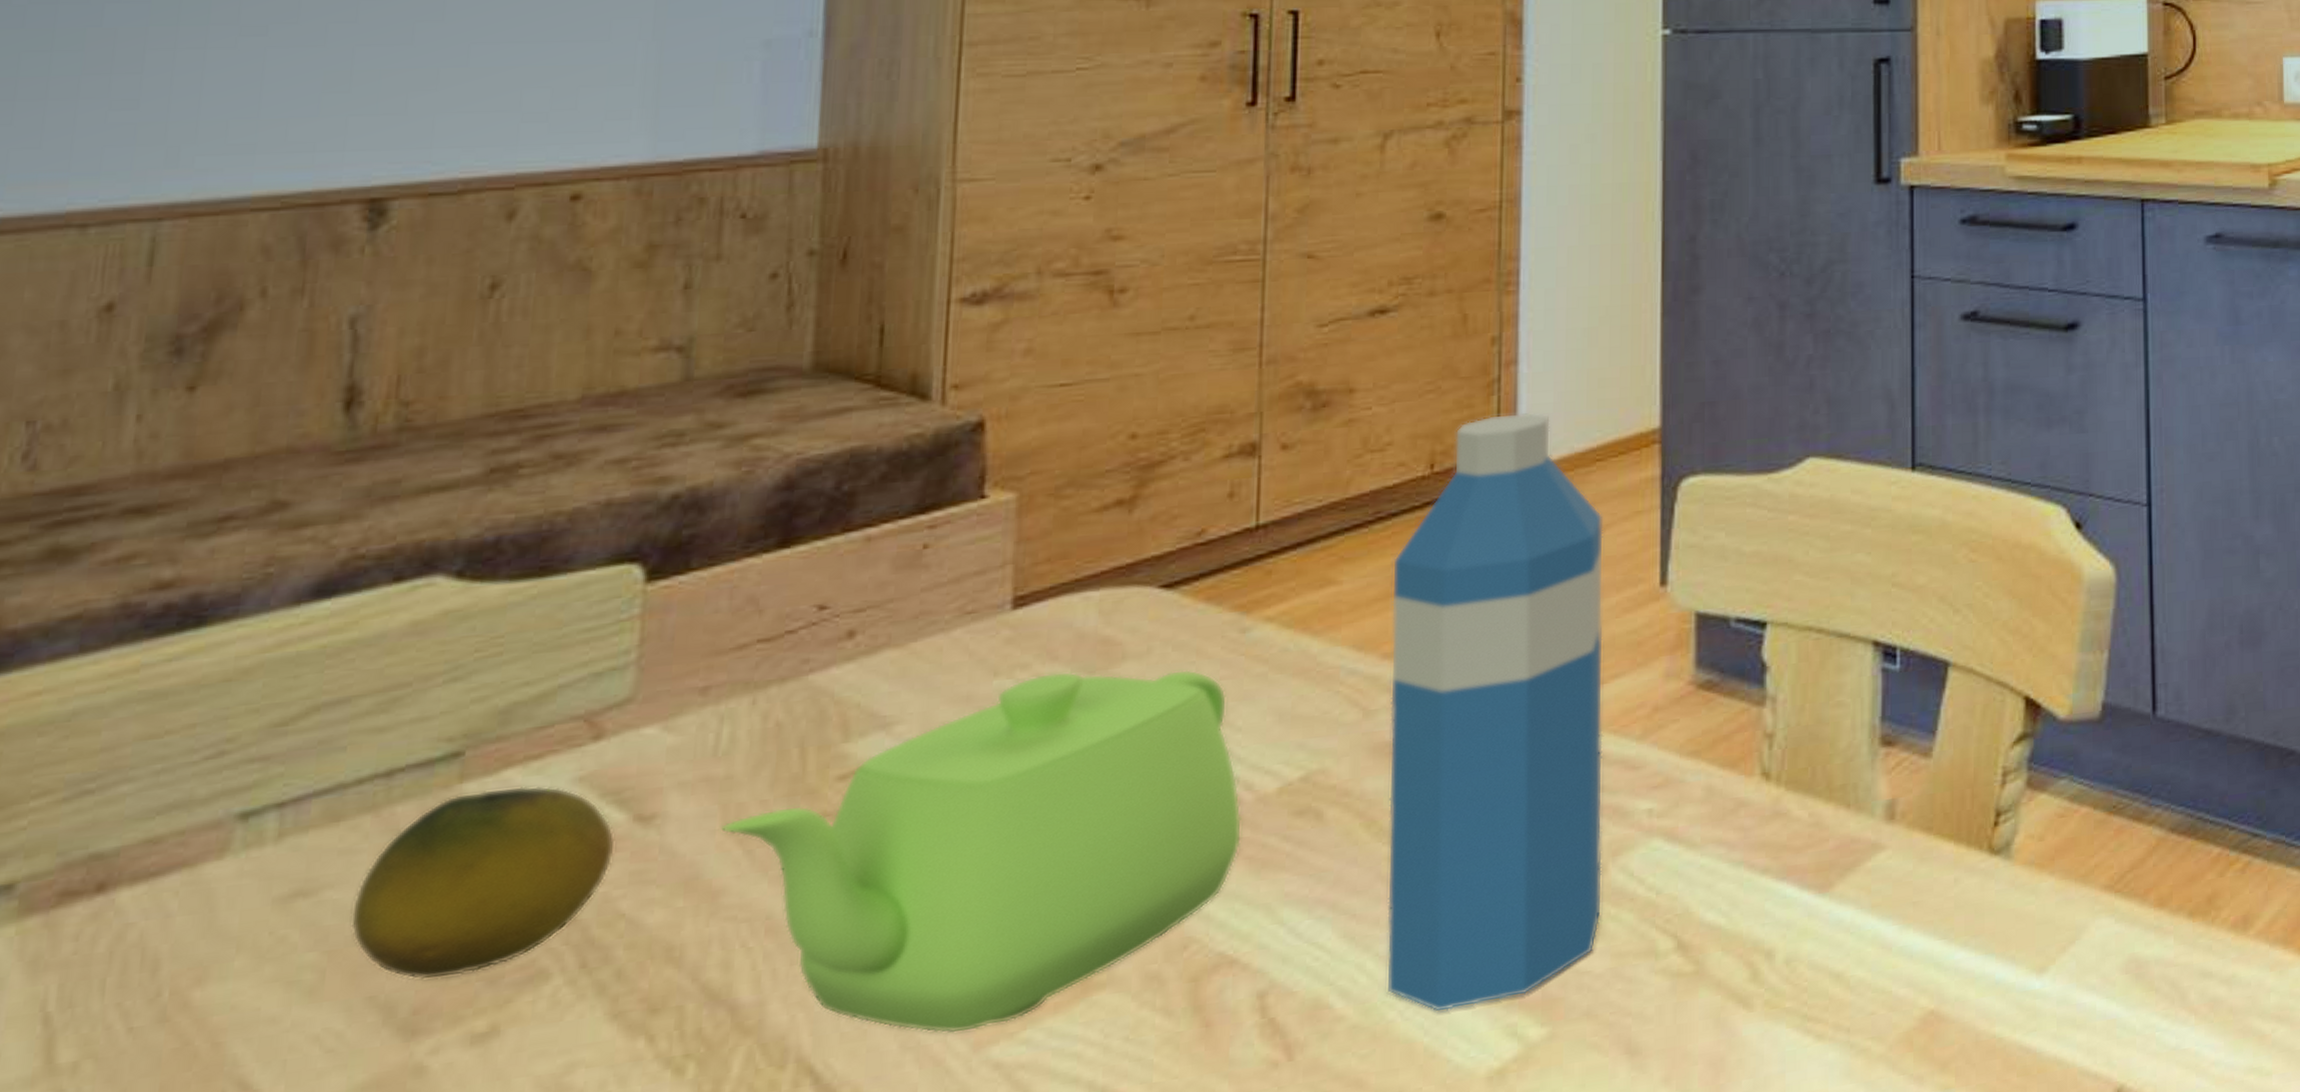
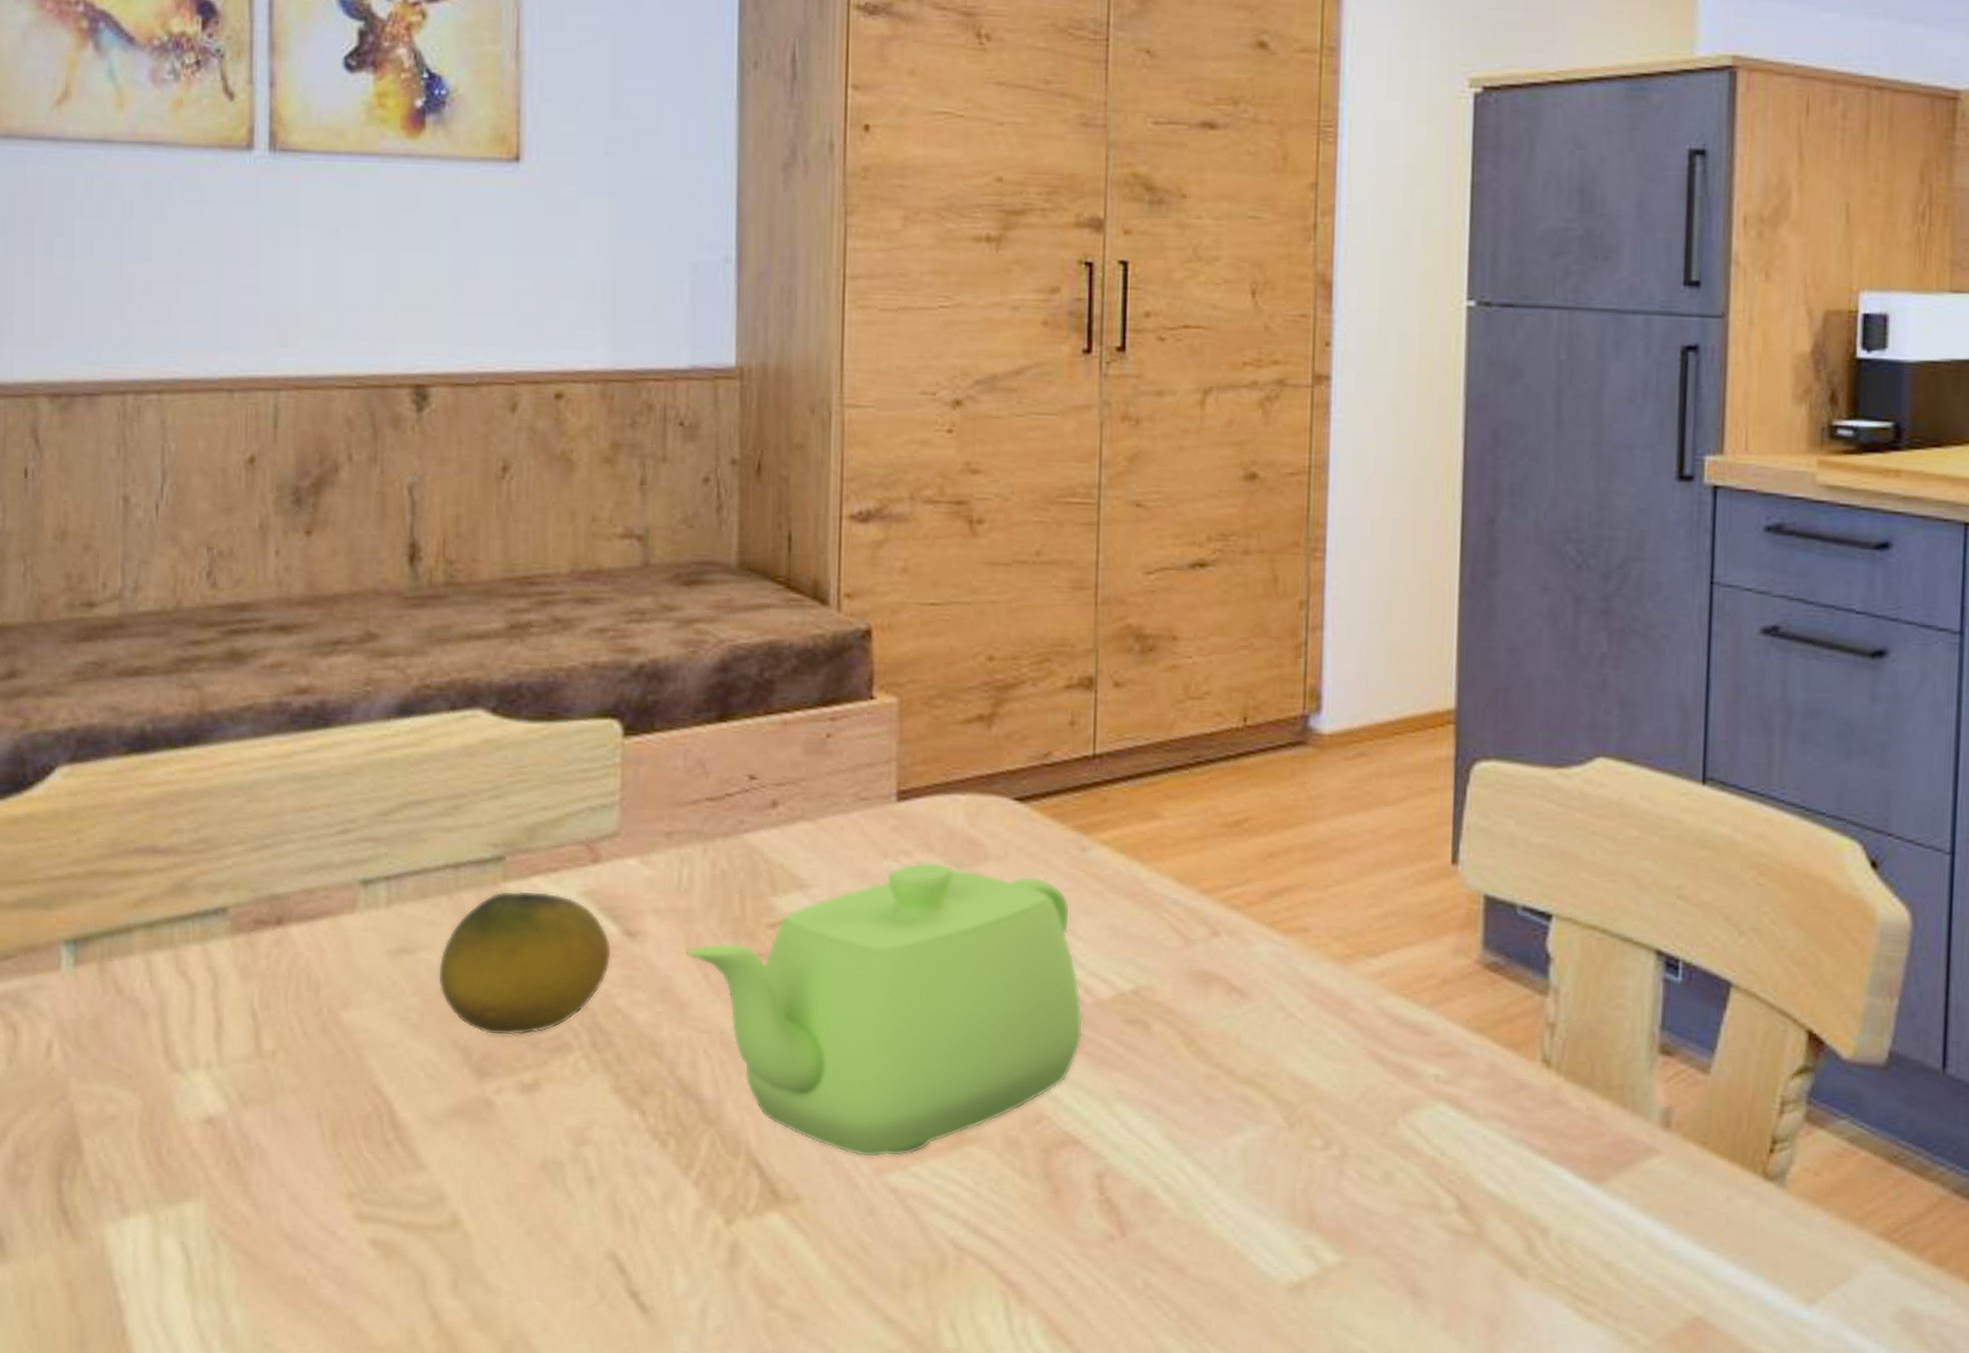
water bottle: present [1386,412,1604,1012] -> none [1202,677,1400,1223]

